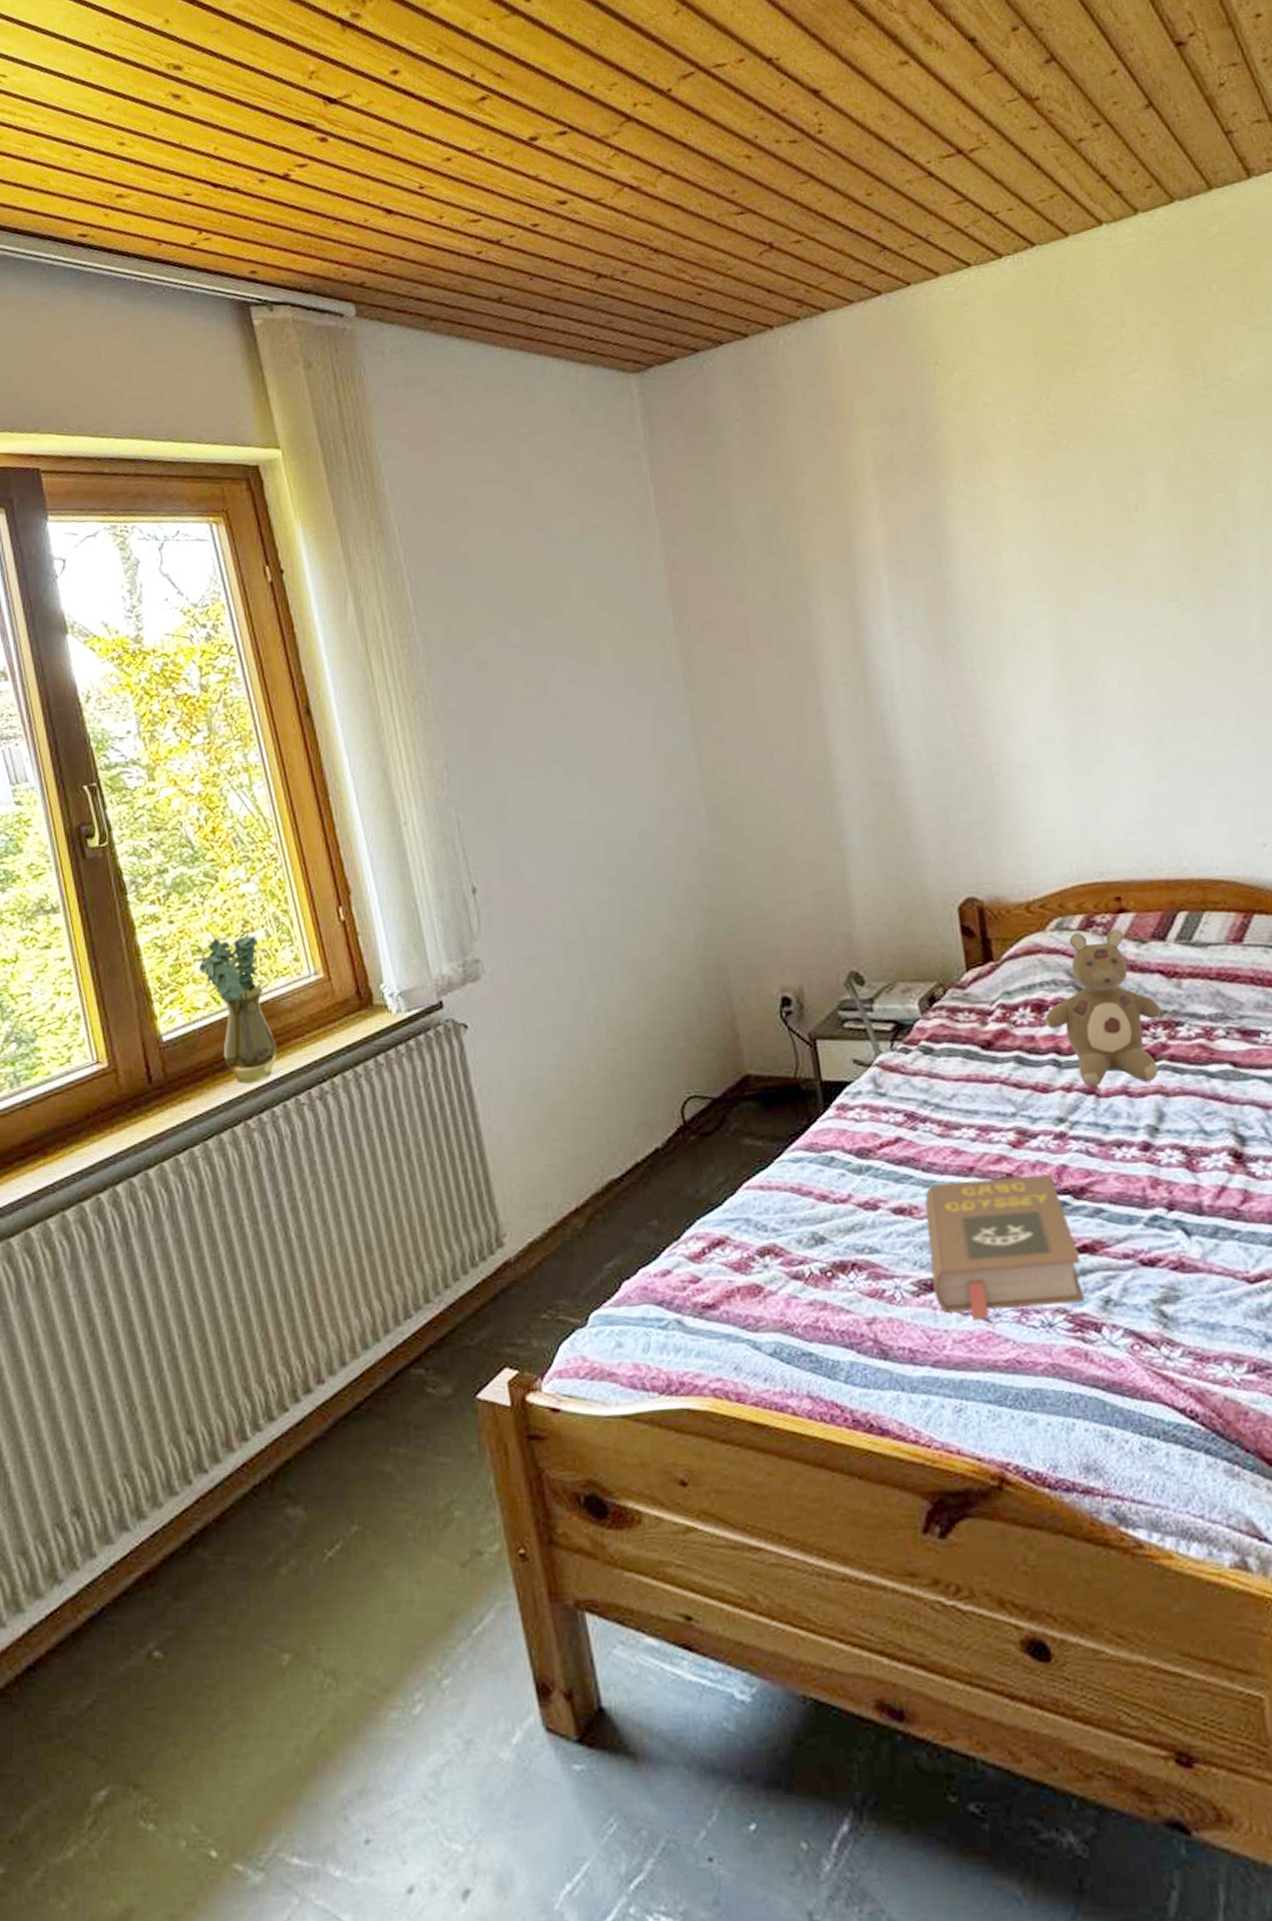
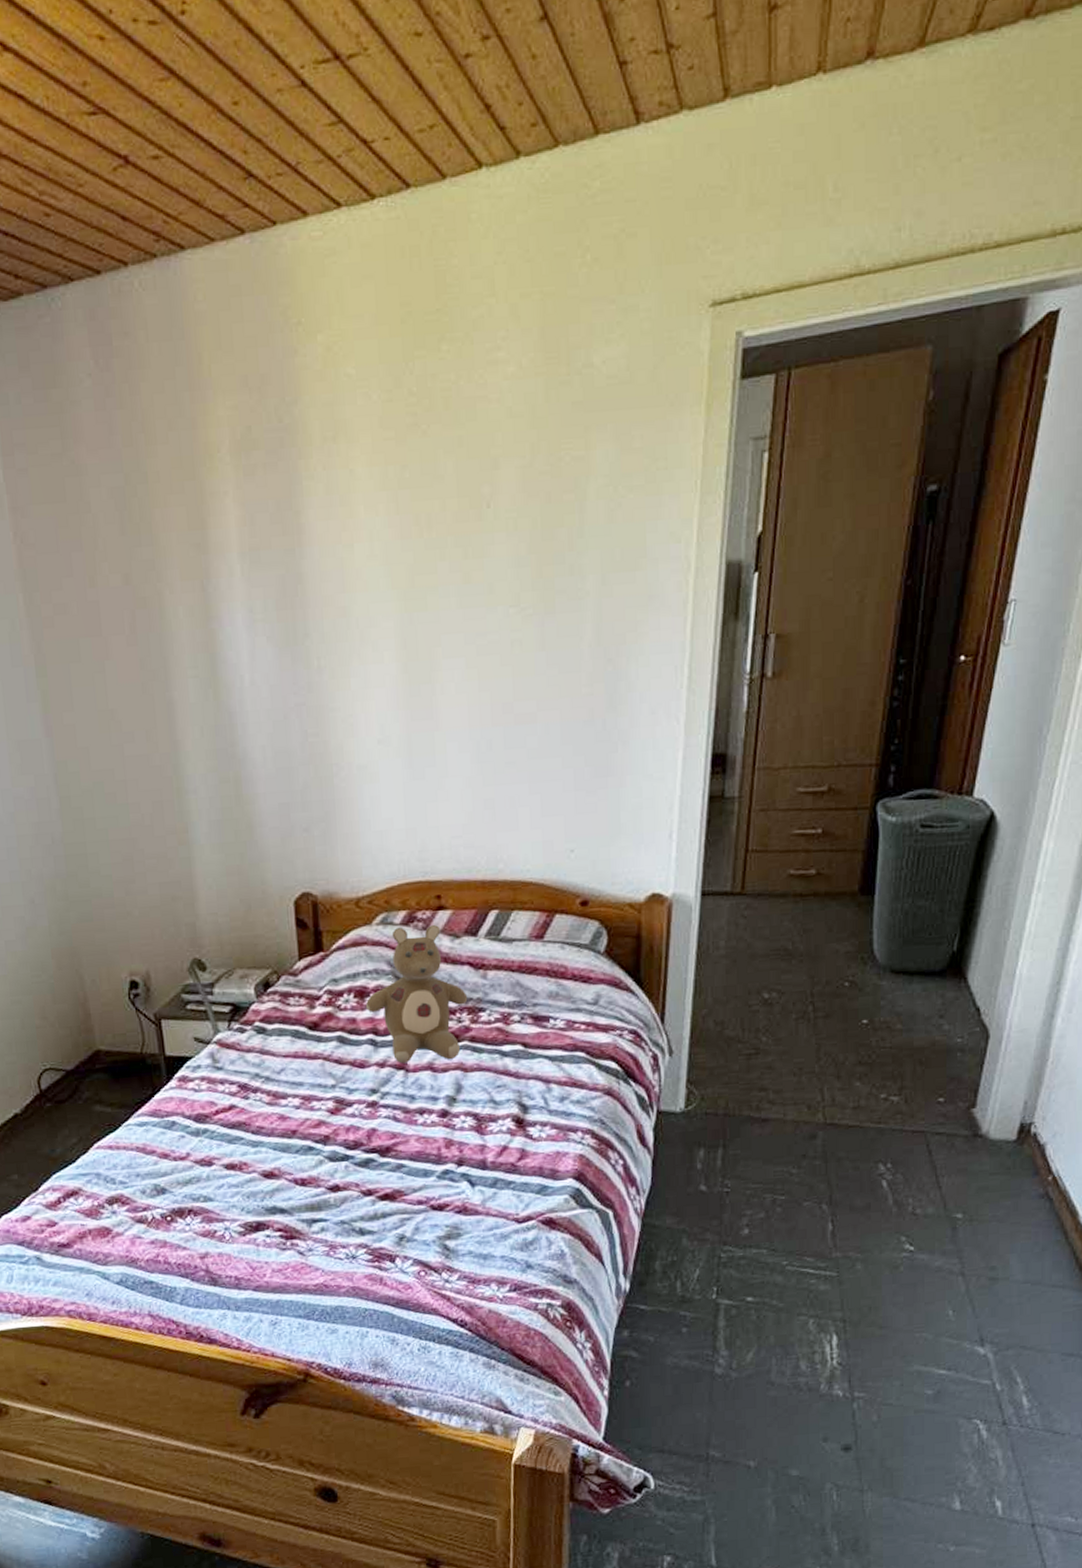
book: present [924,1173,1085,1321] -> none [252,1136,384,1254]

